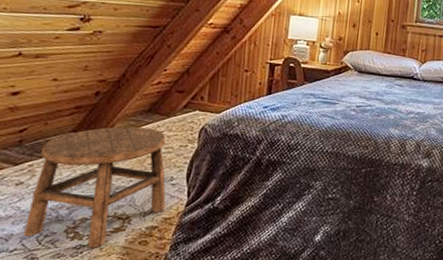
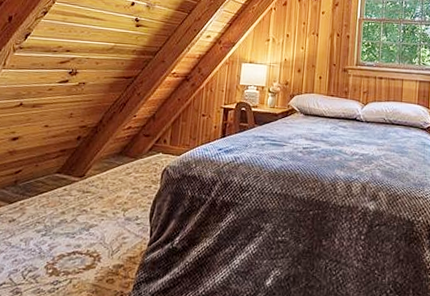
stool: present [23,126,166,248] -> none [11,168,134,285]

